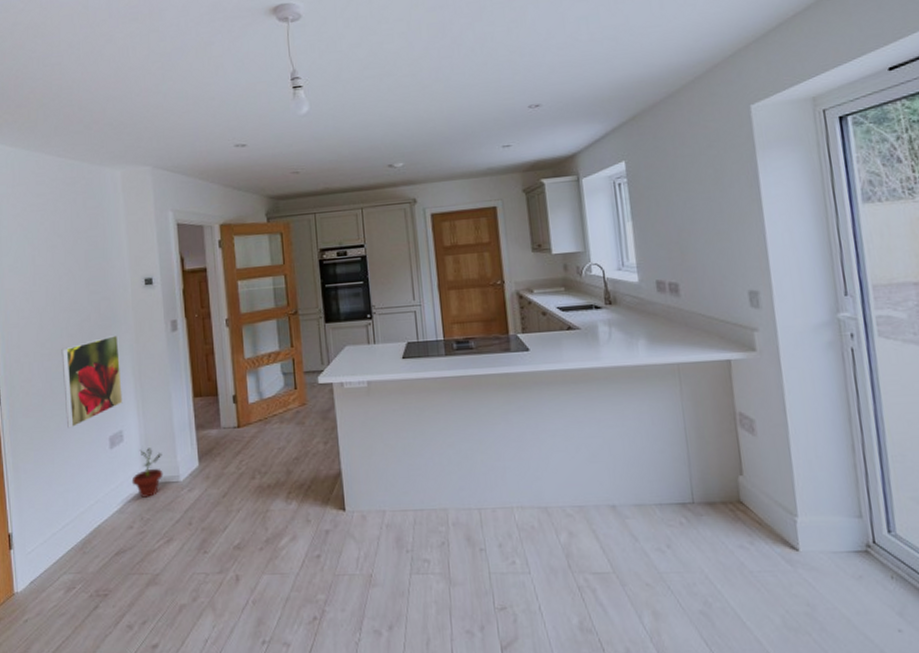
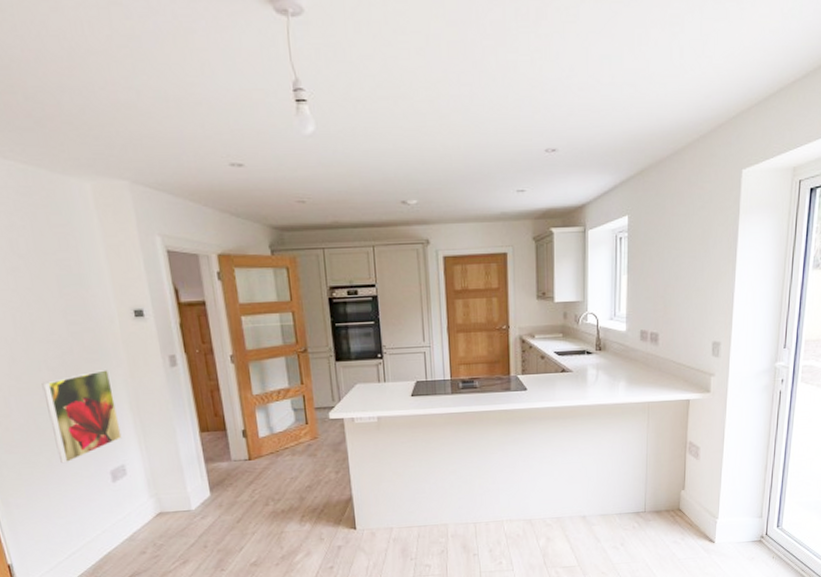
potted plant: present [131,448,163,498] -> none [139,480,174,526]

